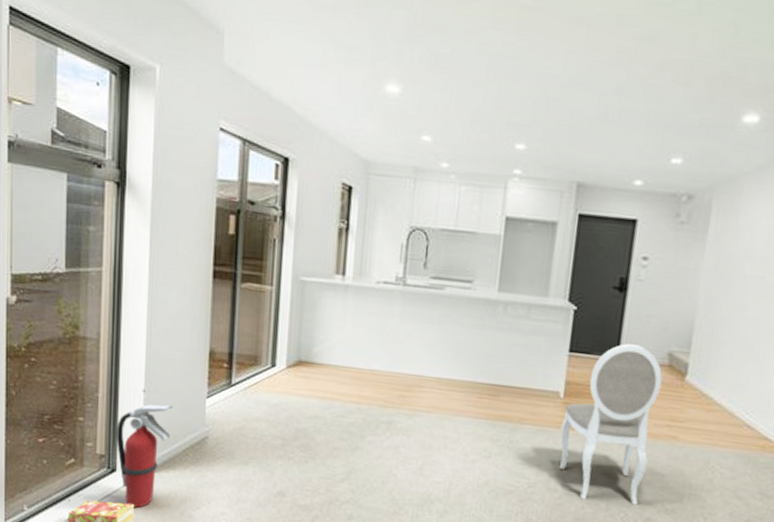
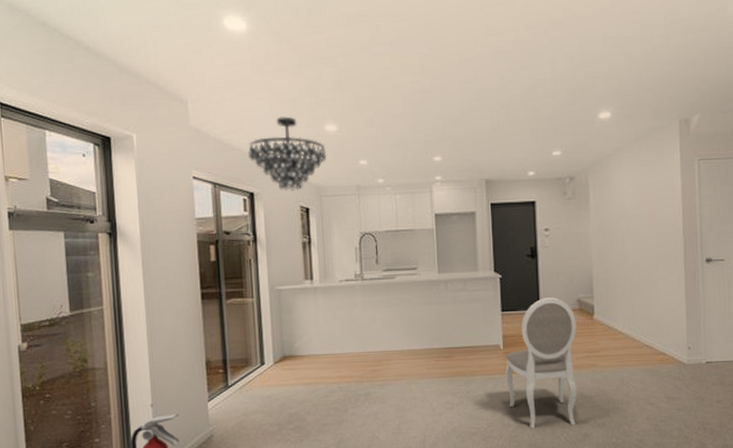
chandelier: none [287,66,383,163] -> present [247,116,326,191]

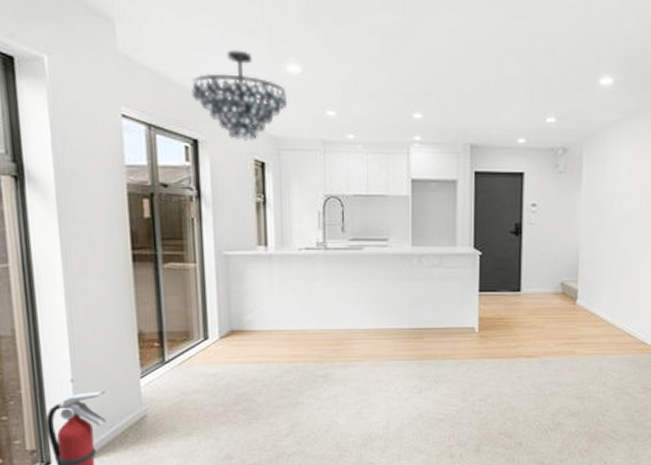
dining chair: present [505,297,577,429] -> none [479,279,558,416]

